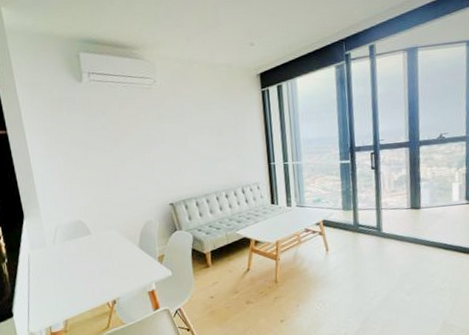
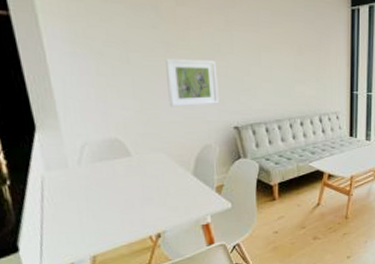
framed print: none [114,149,157,191] -> present [166,59,219,107]

